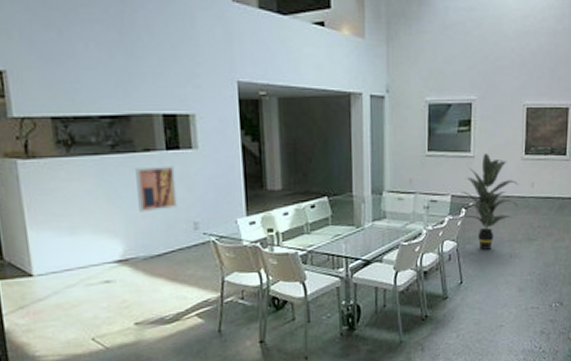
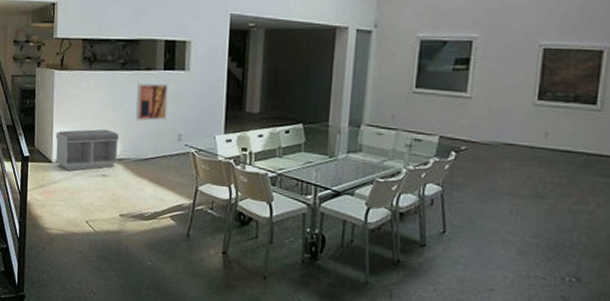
bench: none [32,226,123,283] -> present [55,129,119,171]
indoor plant: present [460,153,519,250] -> none [450,94,527,201]

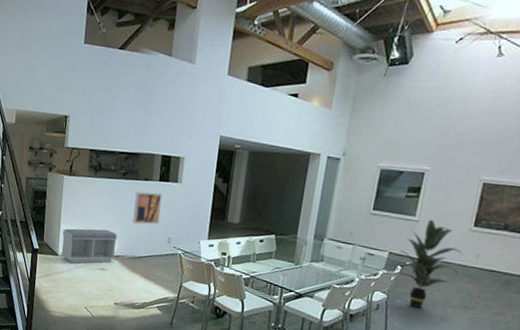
indoor plant: none [450,94,527,201] -> present [396,219,462,308]

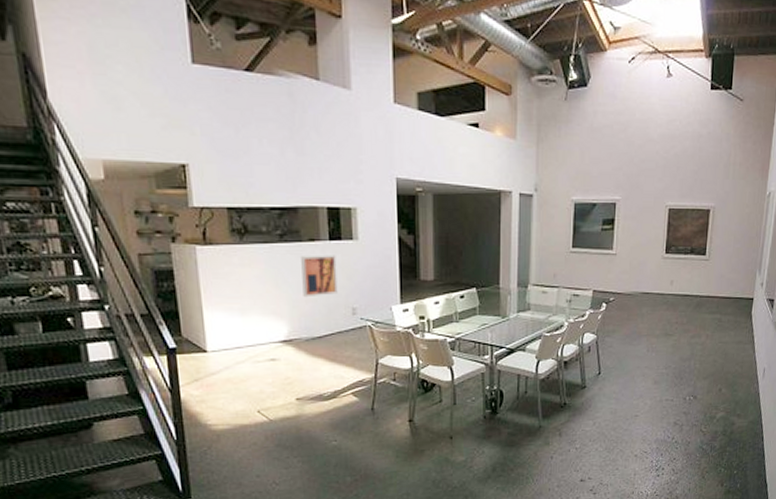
bench: present [61,228,117,264] -> none [207,309,287,359]
indoor plant: present [396,219,462,308] -> none [602,251,659,343]

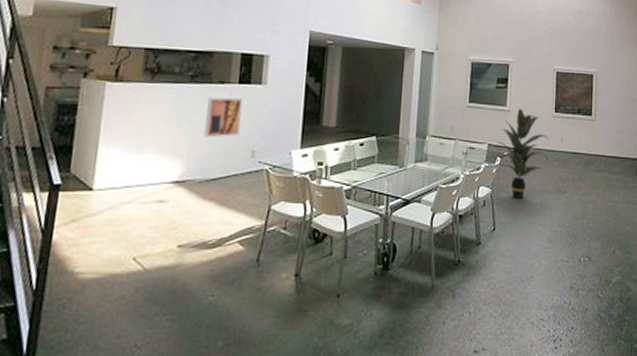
indoor plant: none [602,251,659,343] -> present [496,108,550,198]

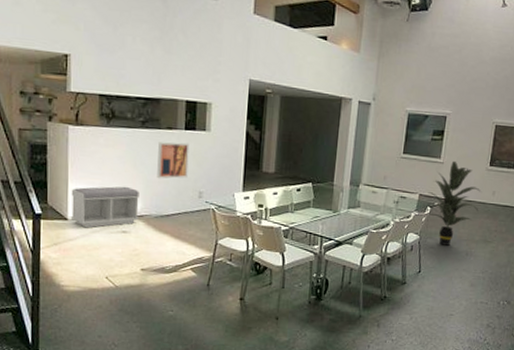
bench: none [98,147,183,199] -> present [71,186,139,228]

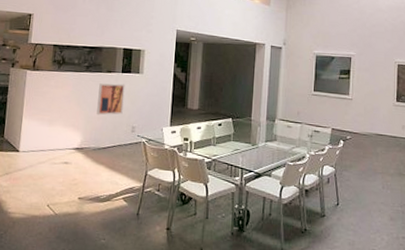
bench: present [71,186,139,228] -> none [22,121,81,159]
indoor plant: present [426,160,481,246] -> none [340,97,391,179]

